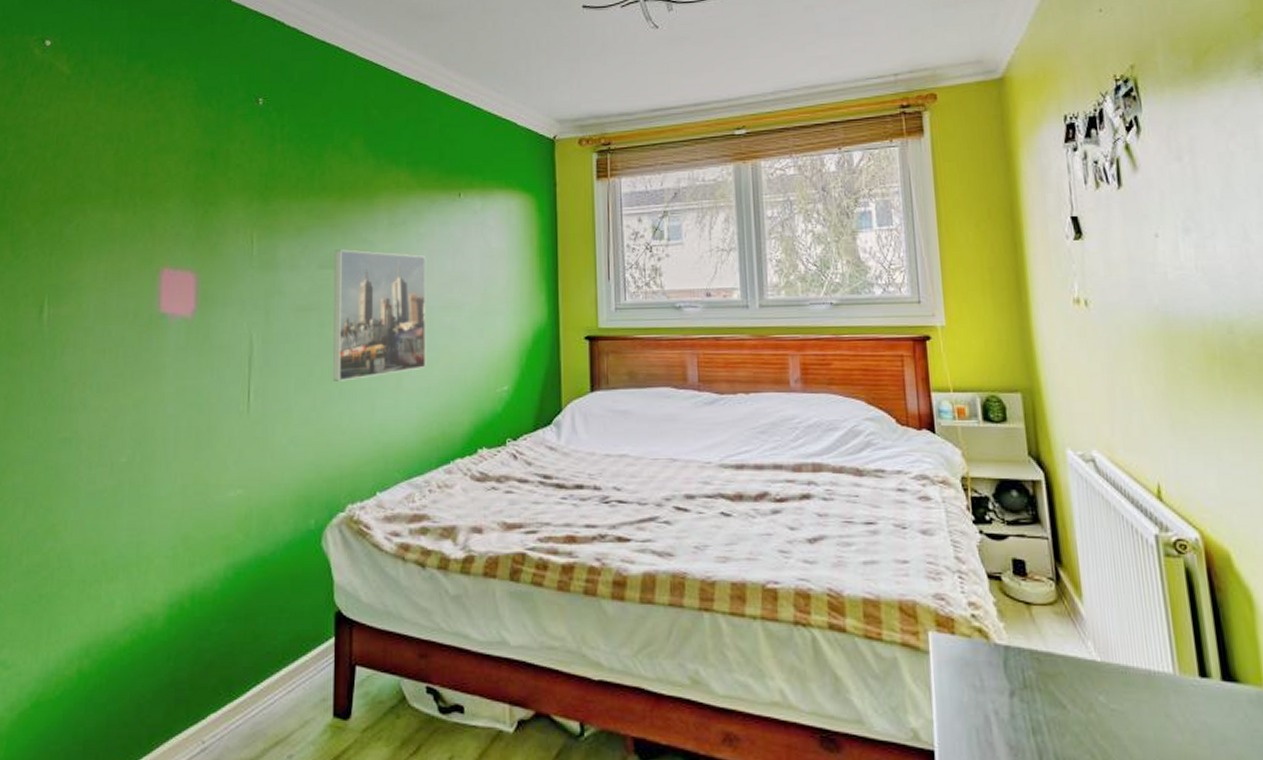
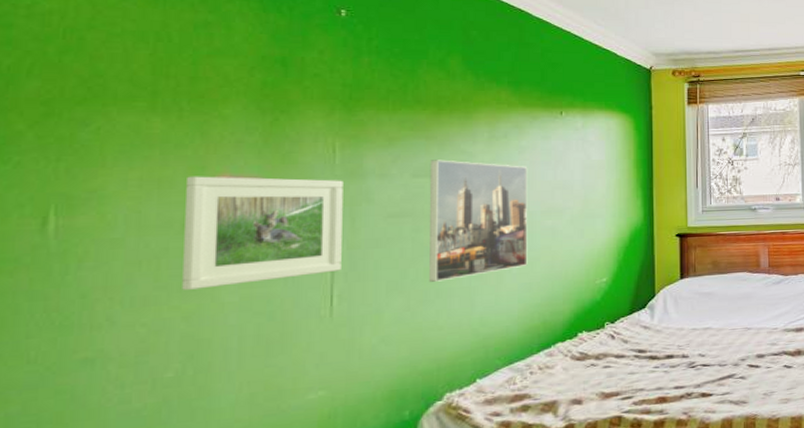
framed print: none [134,268,260,378] -> present [182,176,343,290]

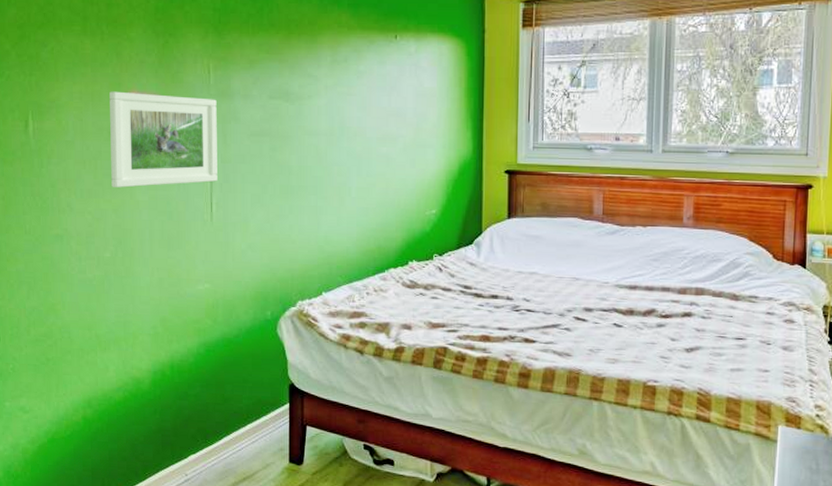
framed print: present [429,159,528,282] -> none [282,82,365,199]

